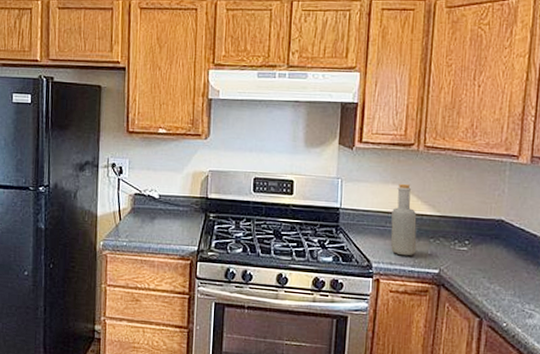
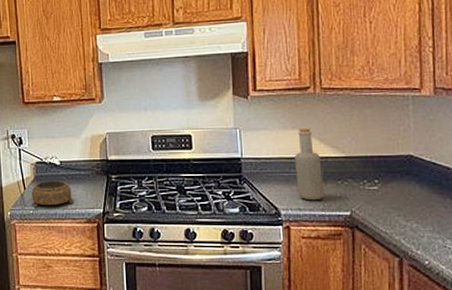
decorative bowl: none [126,213,169,240] -> present [31,180,73,208]

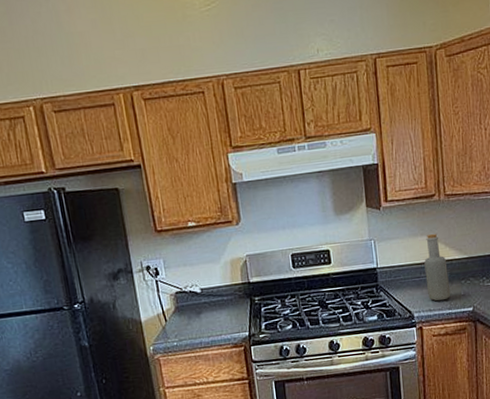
decorative bowl: present [31,180,73,208] -> none [173,308,218,339]

